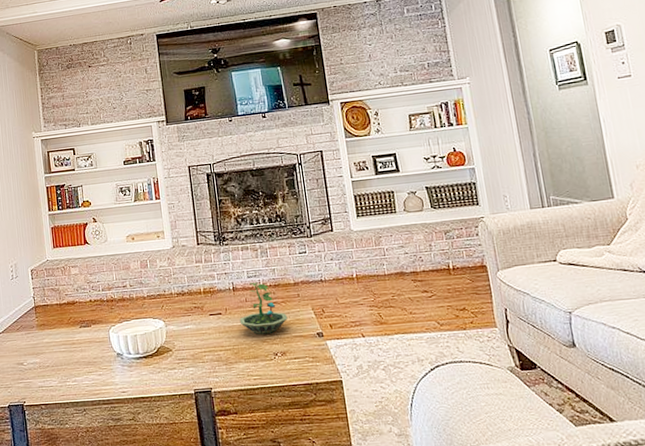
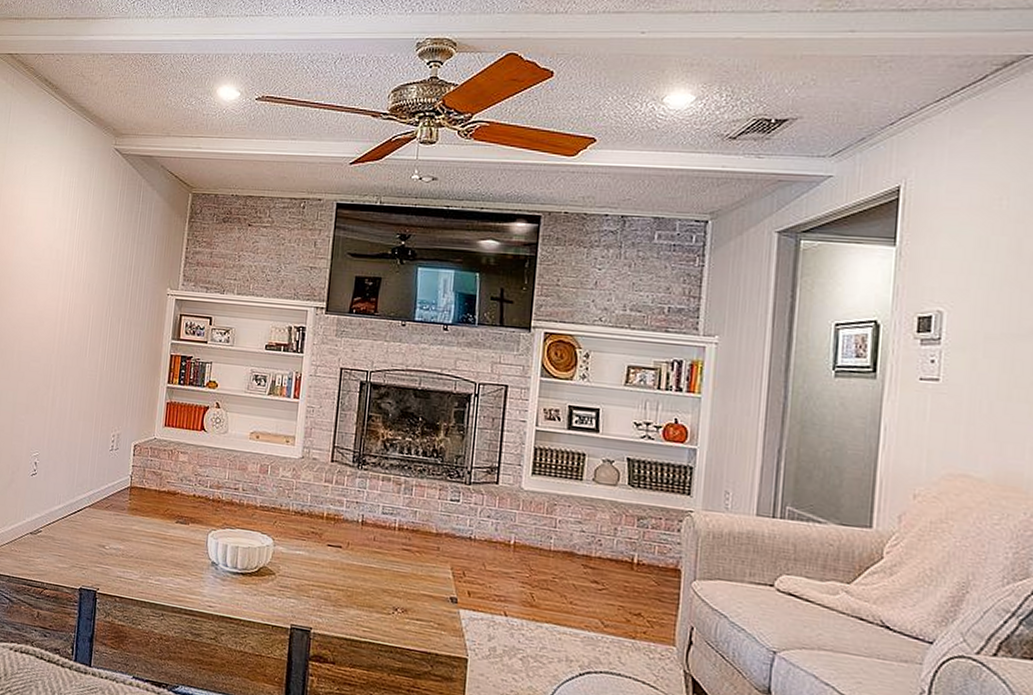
terrarium: present [239,282,288,335] -> none [361,520,420,584]

